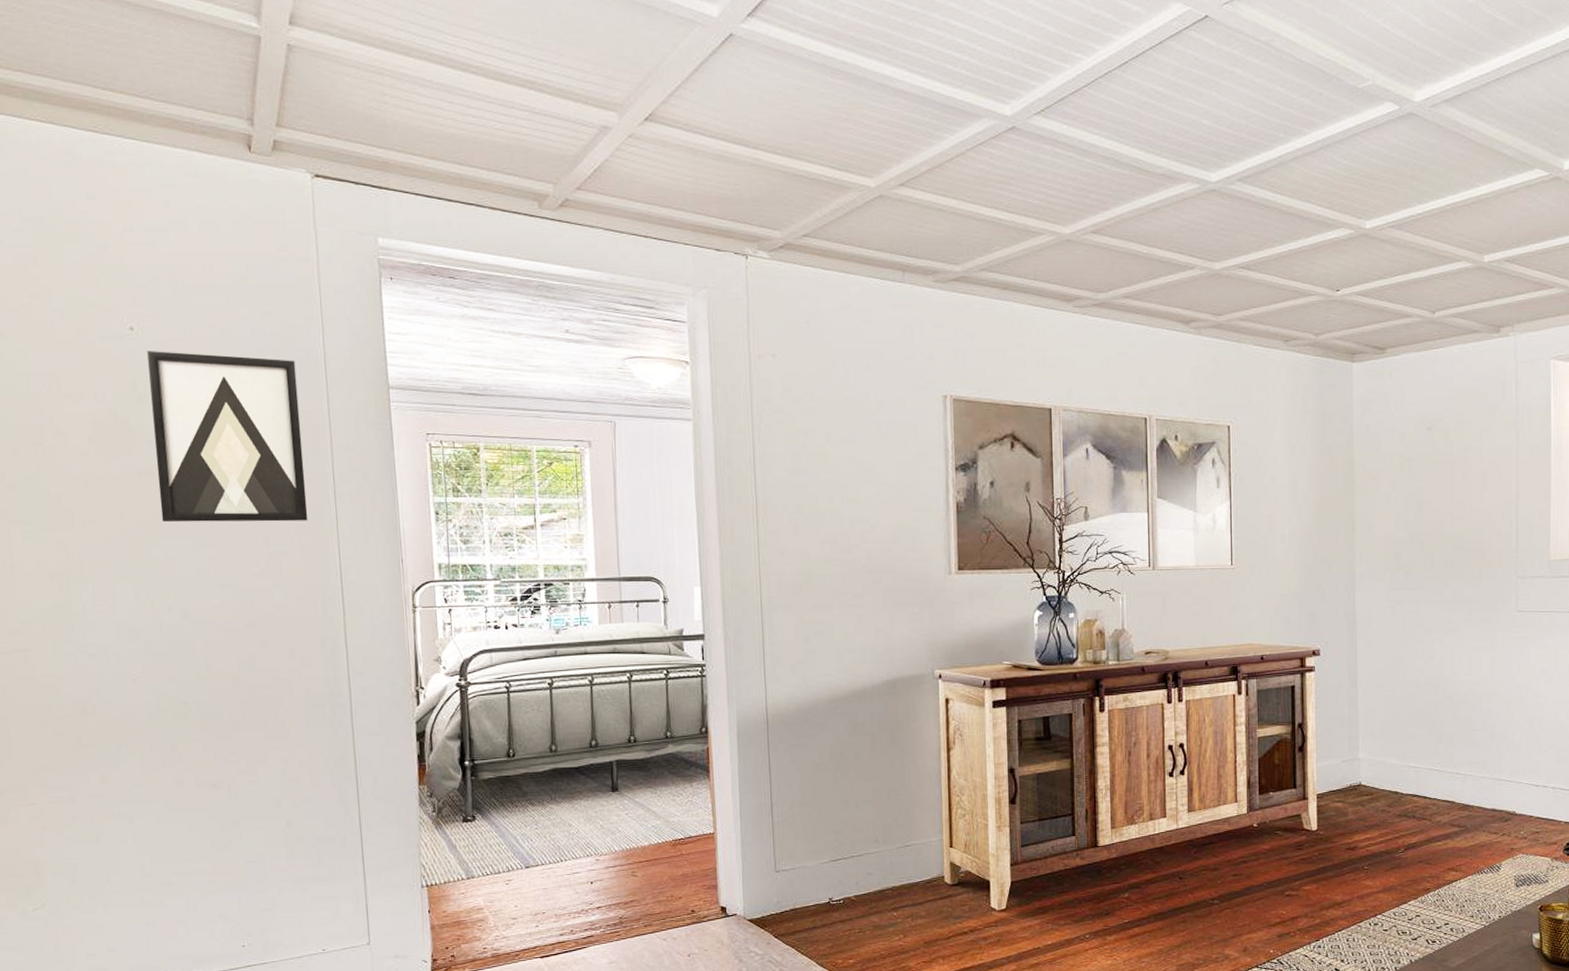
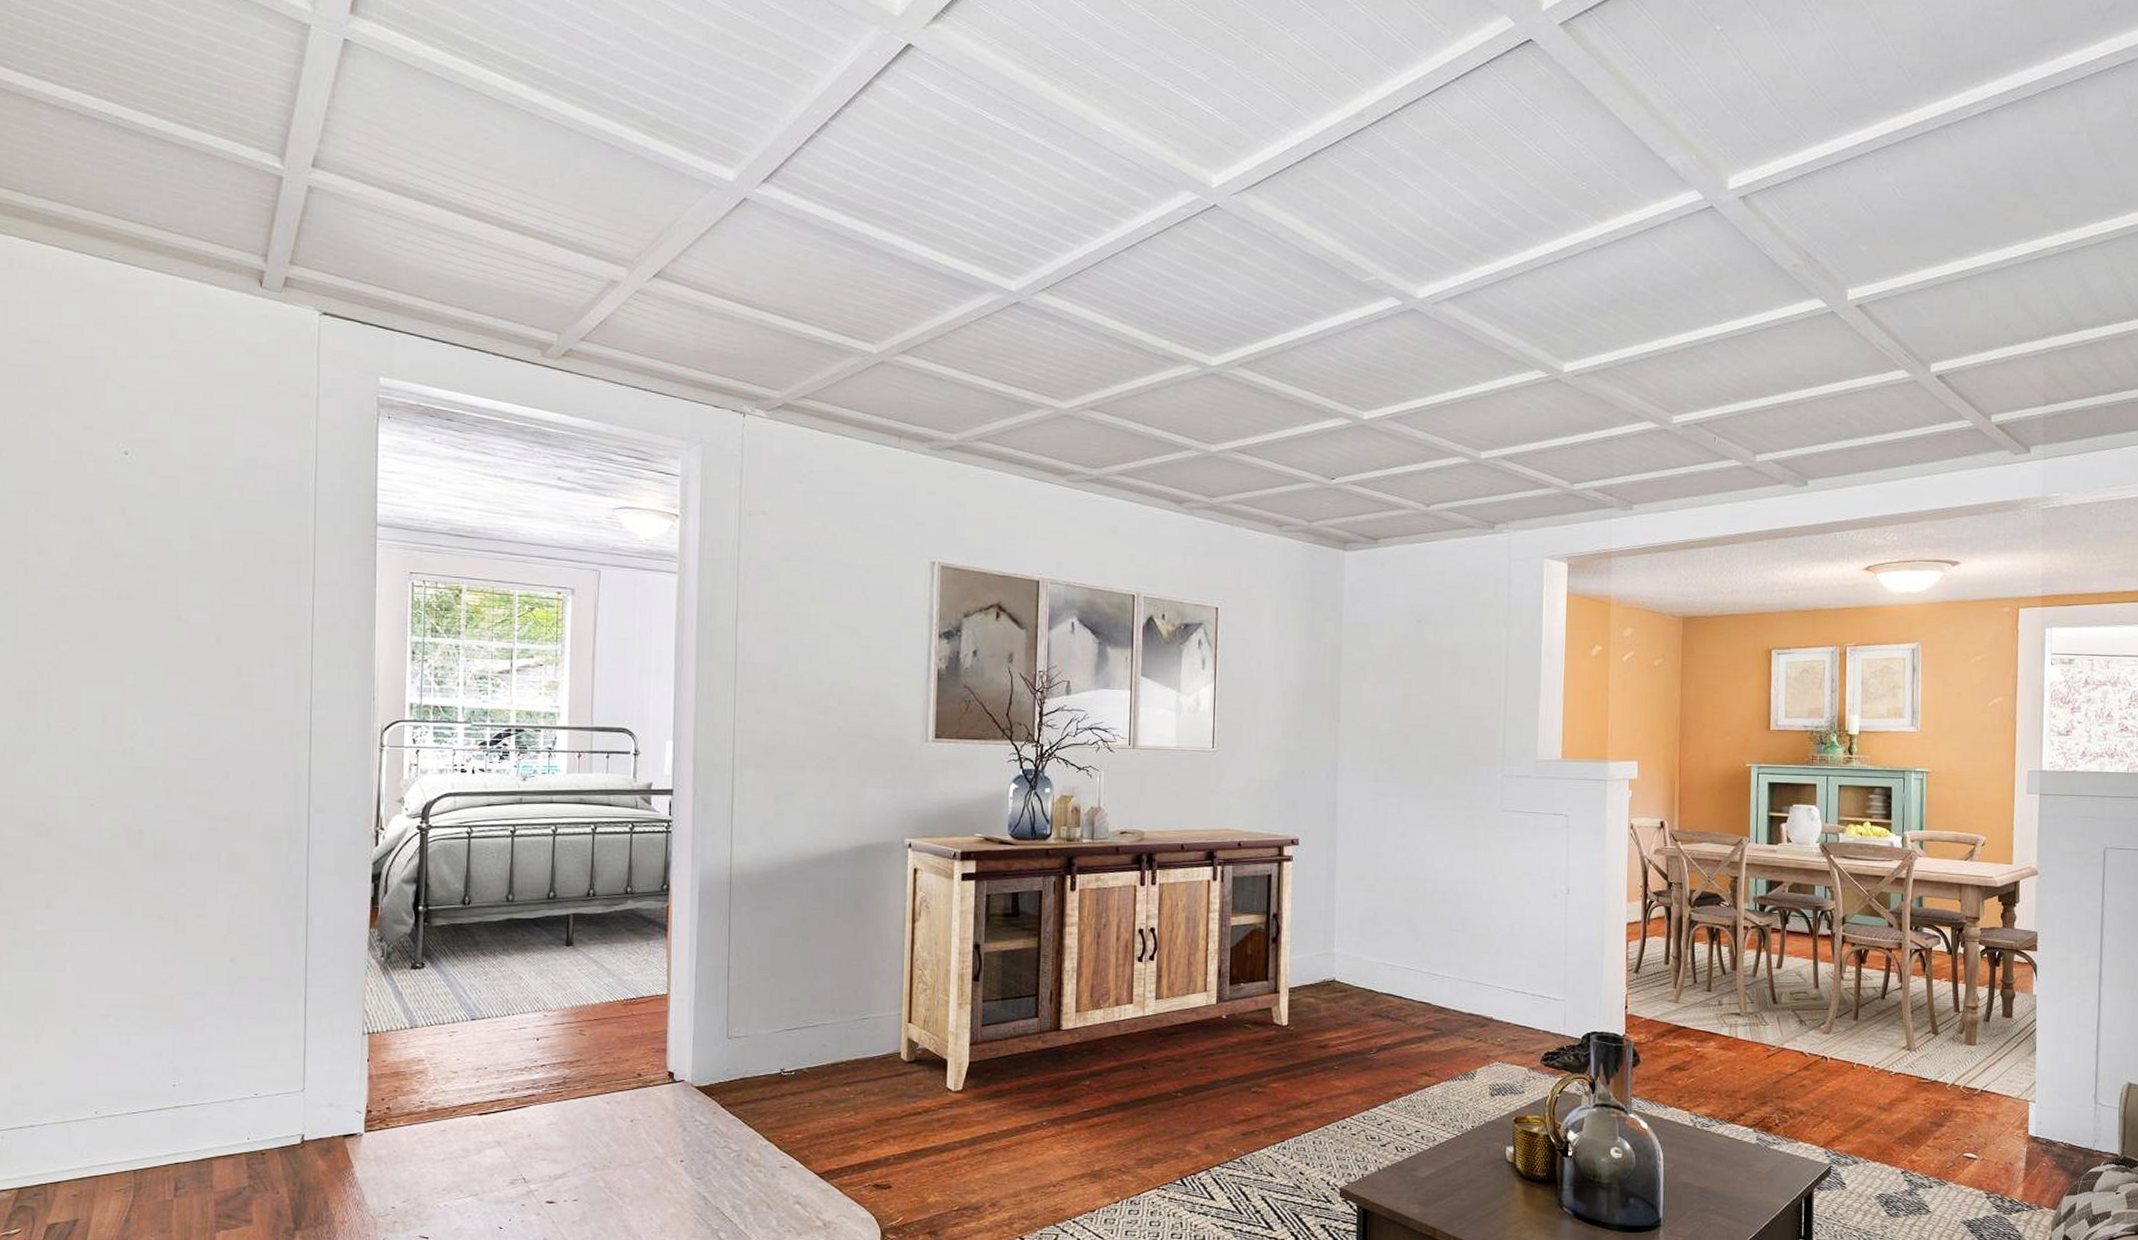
wall art: present [147,351,308,523] -> none [136,476,286,653]

